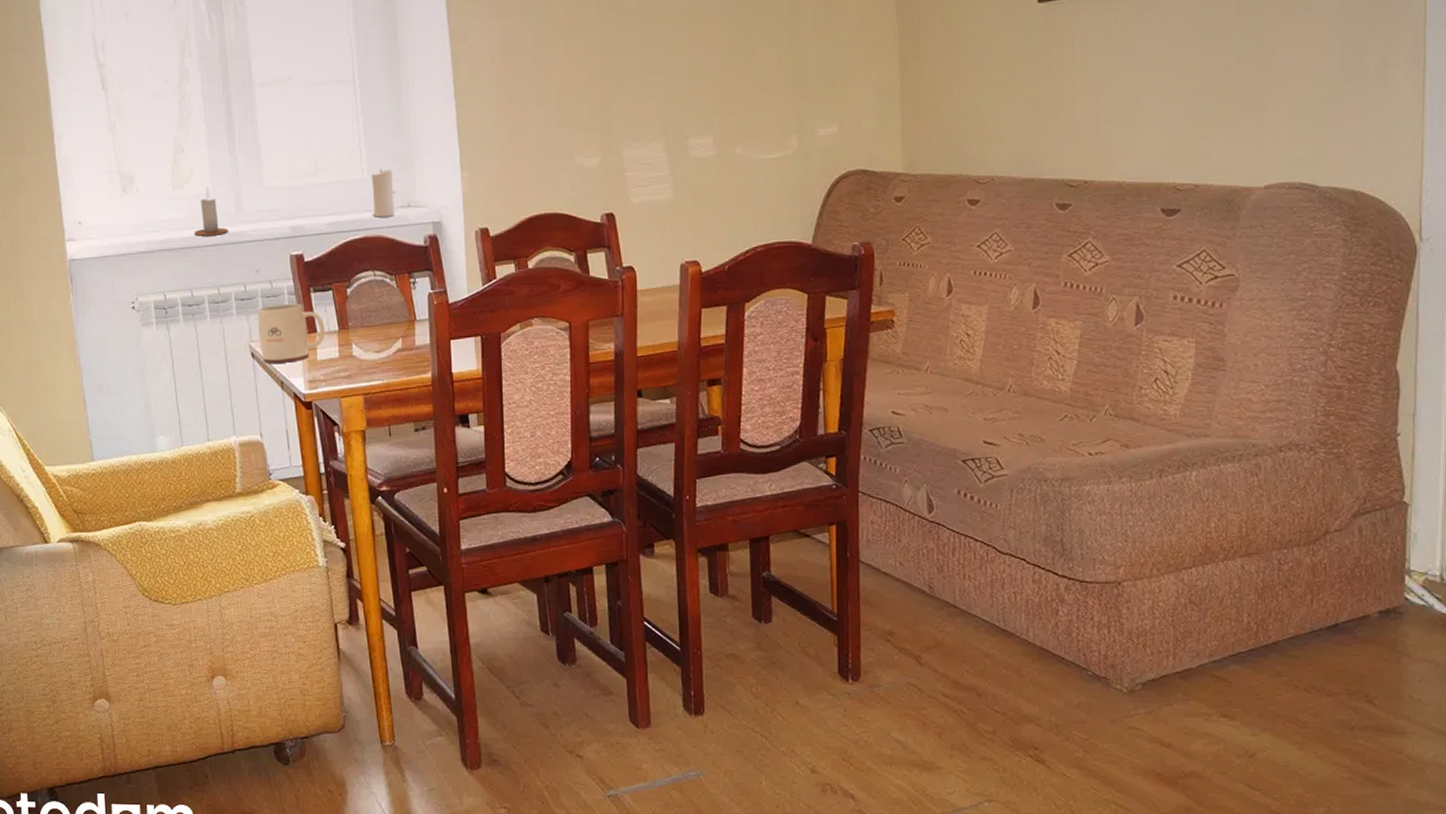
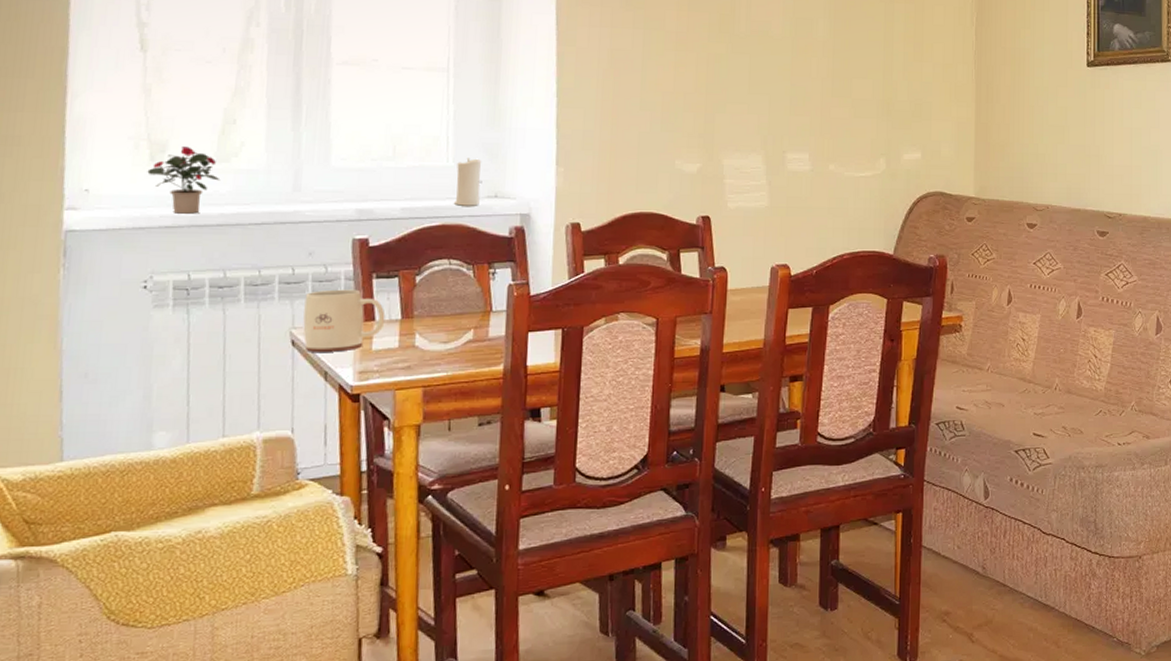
potted flower: none [122,177,178,240] -> present [147,147,220,214]
candle: present [194,186,229,236] -> none [237,161,281,214]

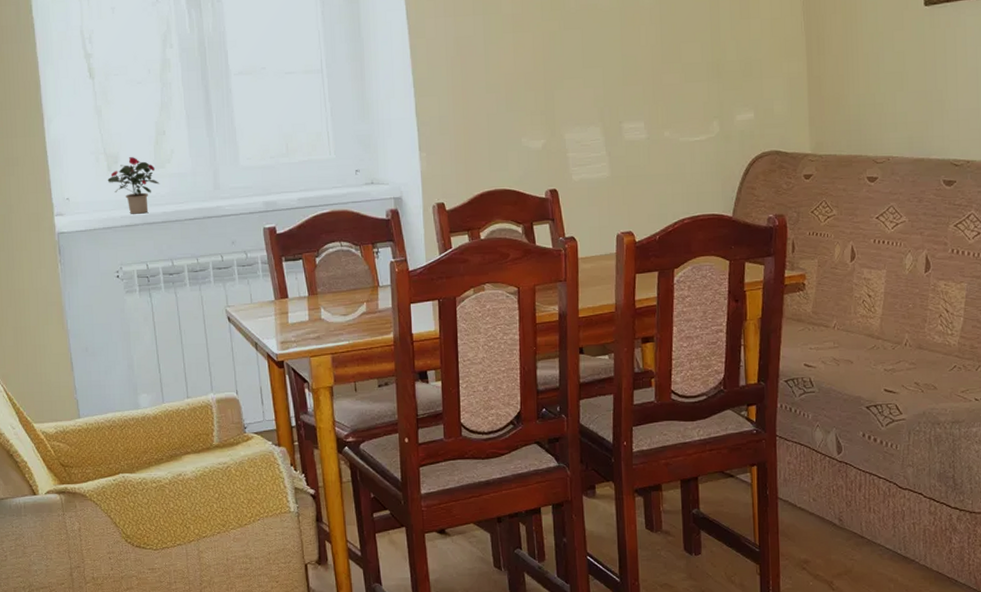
mug: present [303,289,386,352] -> none [233,271,296,326]
candle: present [454,158,482,206] -> none [338,150,360,194]

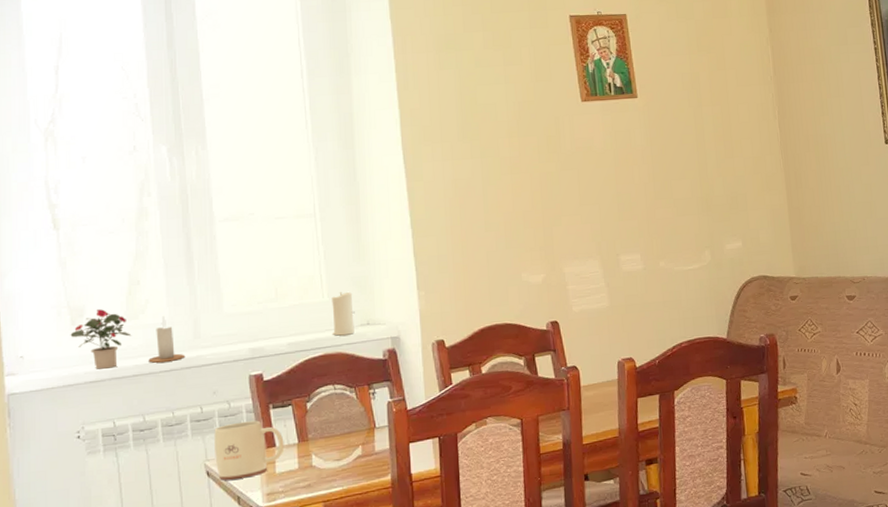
candle: none [175,165,207,211] -> present [148,315,186,363]
mug: none [233,271,296,326] -> present [214,420,284,481]
candle: none [338,150,360,194] -> present [331,292,355,336]

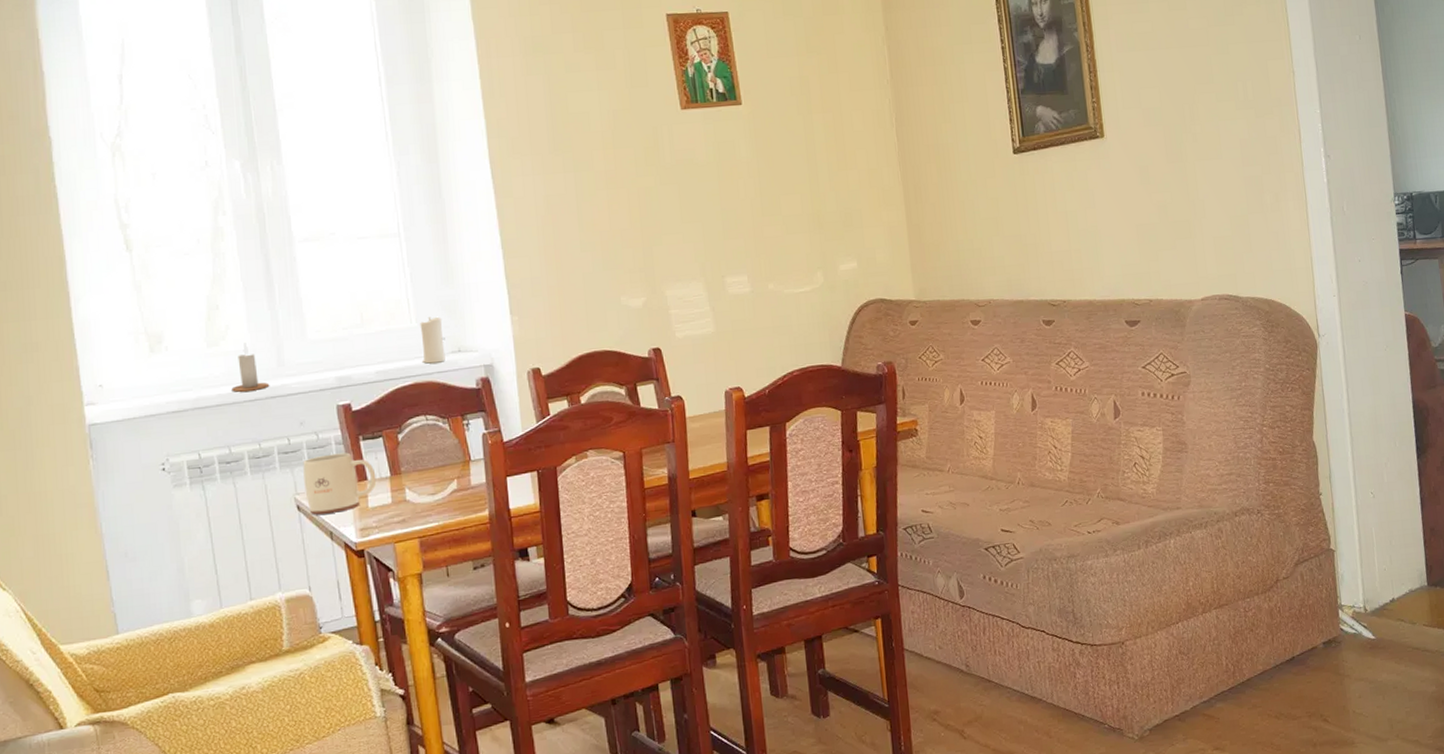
potted flower: present [70,309,132,369] -> none [149,335,213,399]

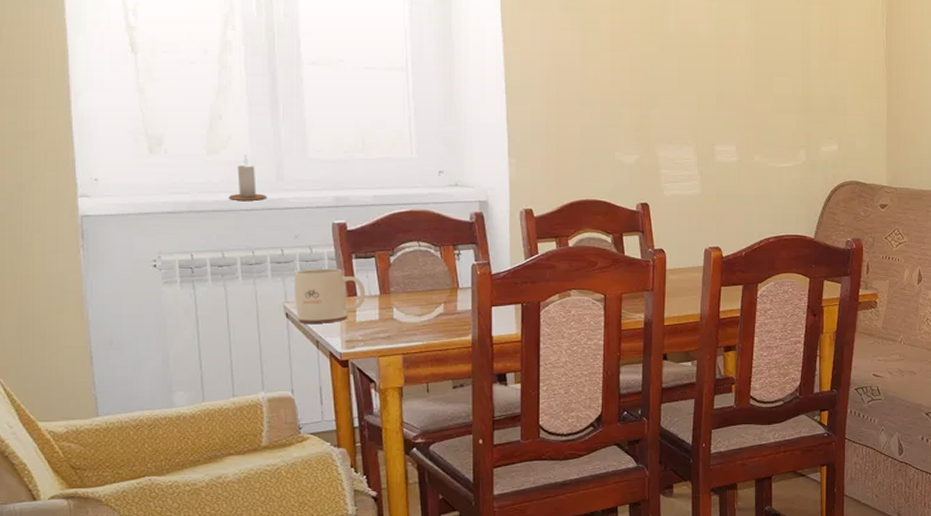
candle: present [420,317,446,364] -> none [420,150,442,194]

